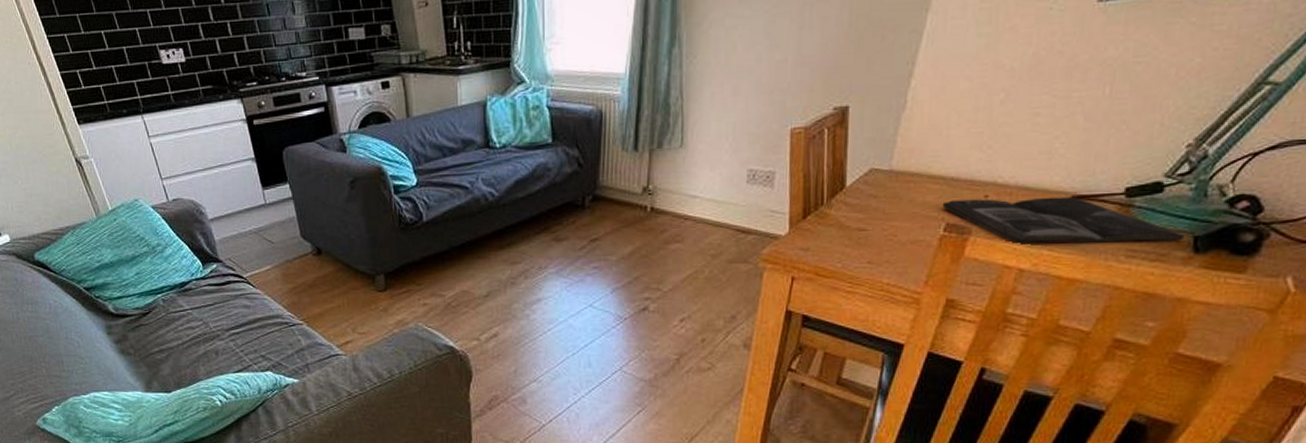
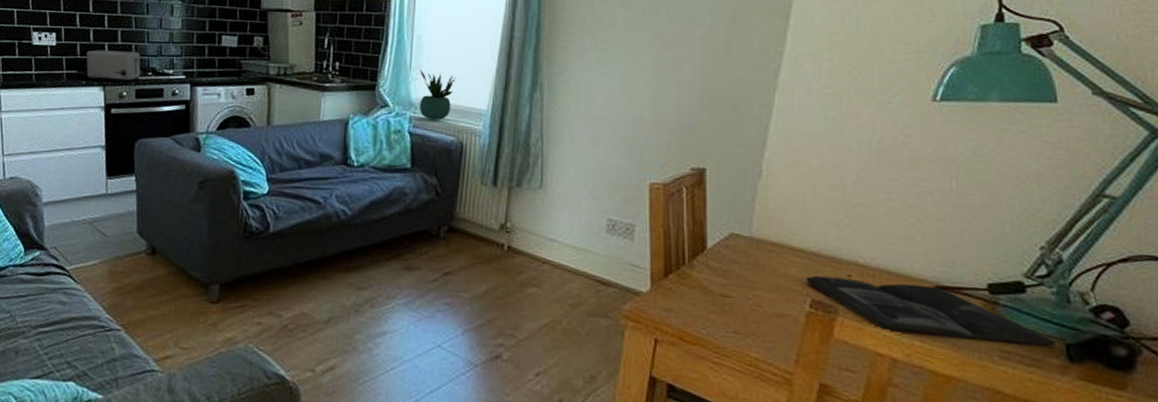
toaster: none [217,58,274,94] -> present [86,50,141,83]
potted plant: none [553,39,592,92] -> present [419,70,457,121]

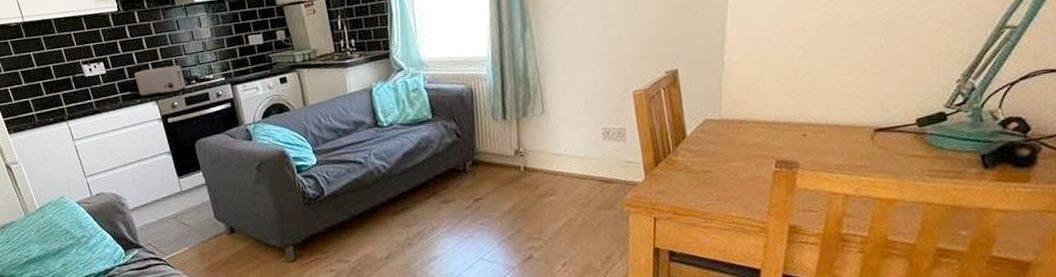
potted plant: present [419,70,457,121] -> none [424,32,457,75]
magazine: present [806,275,1057,347] -> none [769,129,974,173]

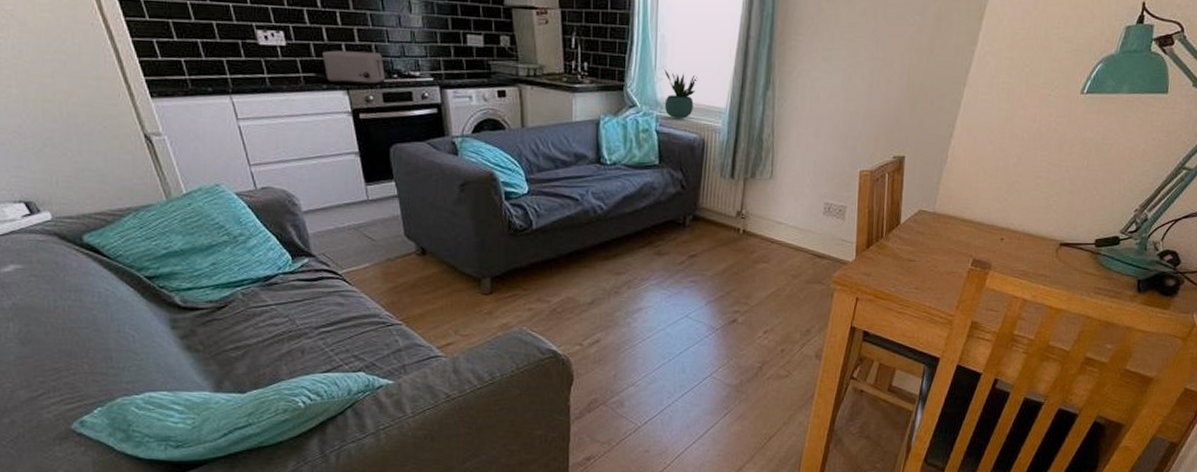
potted plant: none [424,32,457,75] -> present [664,70,698,120]

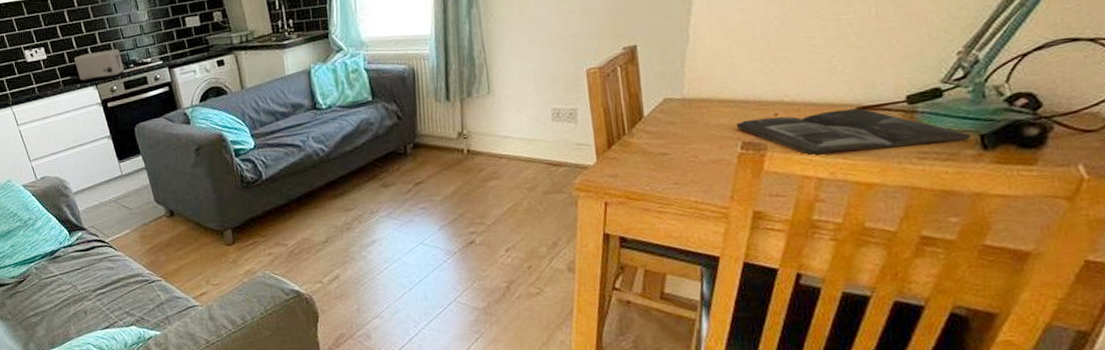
potted plant: present [664,70,698,120] -> none [365,10,399,55]
magazine: none [970,240,1132,283] -> present [736,107,972,155]

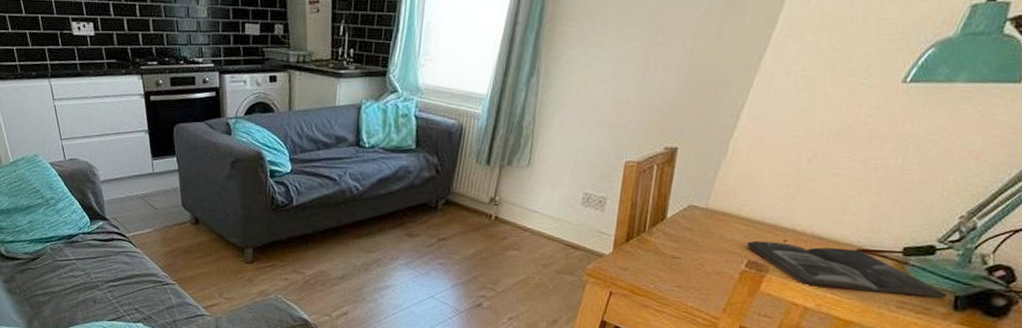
toaster: present [74,49,124,83] -> none [123,39,173,72]

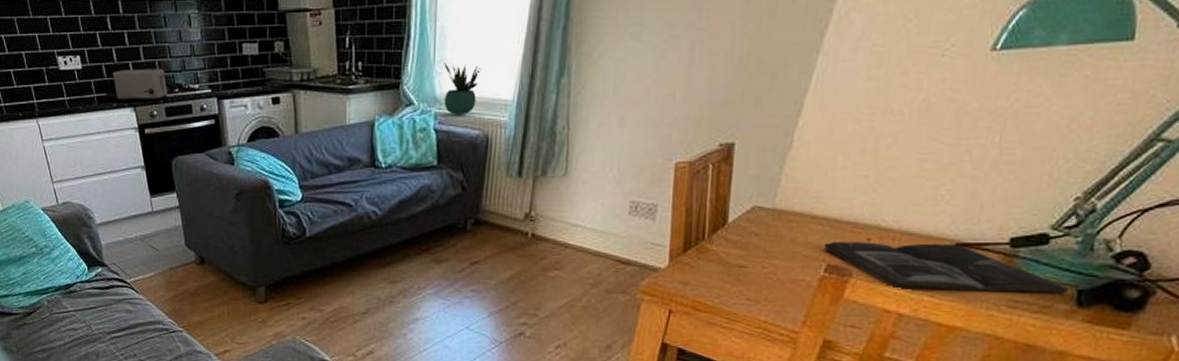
toaster: none [123,39,173,72] -> present [113,69,167,102]
potted plant: none [425,56,461,105] -> present [444,63,482,116]

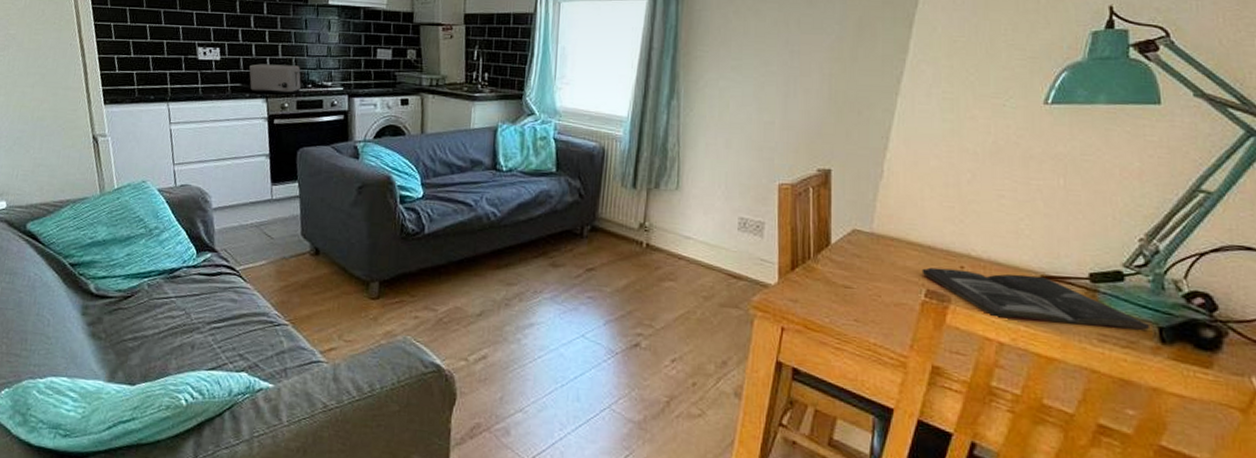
potted plant: present [444,63,482,116] -> none [563,80,599,128]

